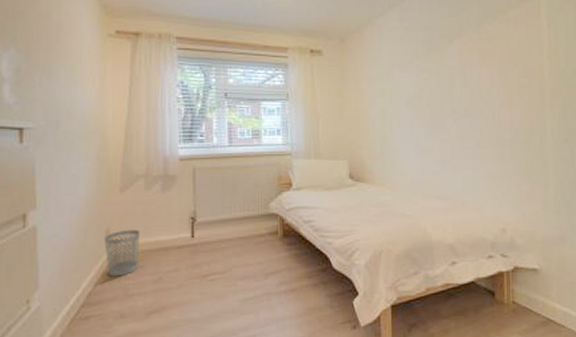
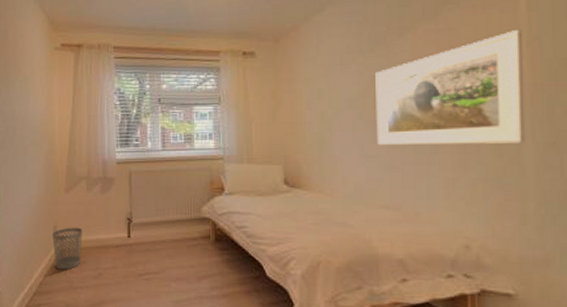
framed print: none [429,42,547,142] -> present [375,29,526,146]

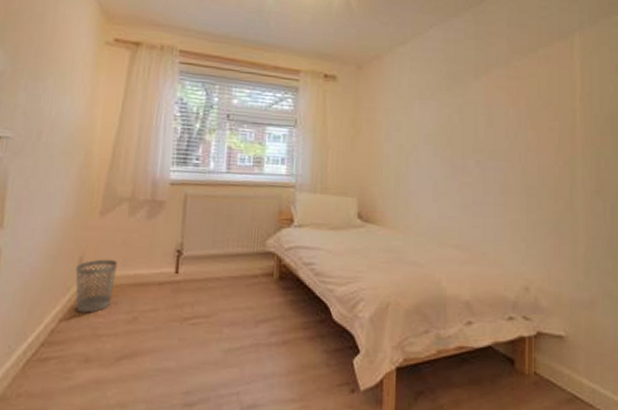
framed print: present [375,29,526,146] -> none [450,84,577,190]

